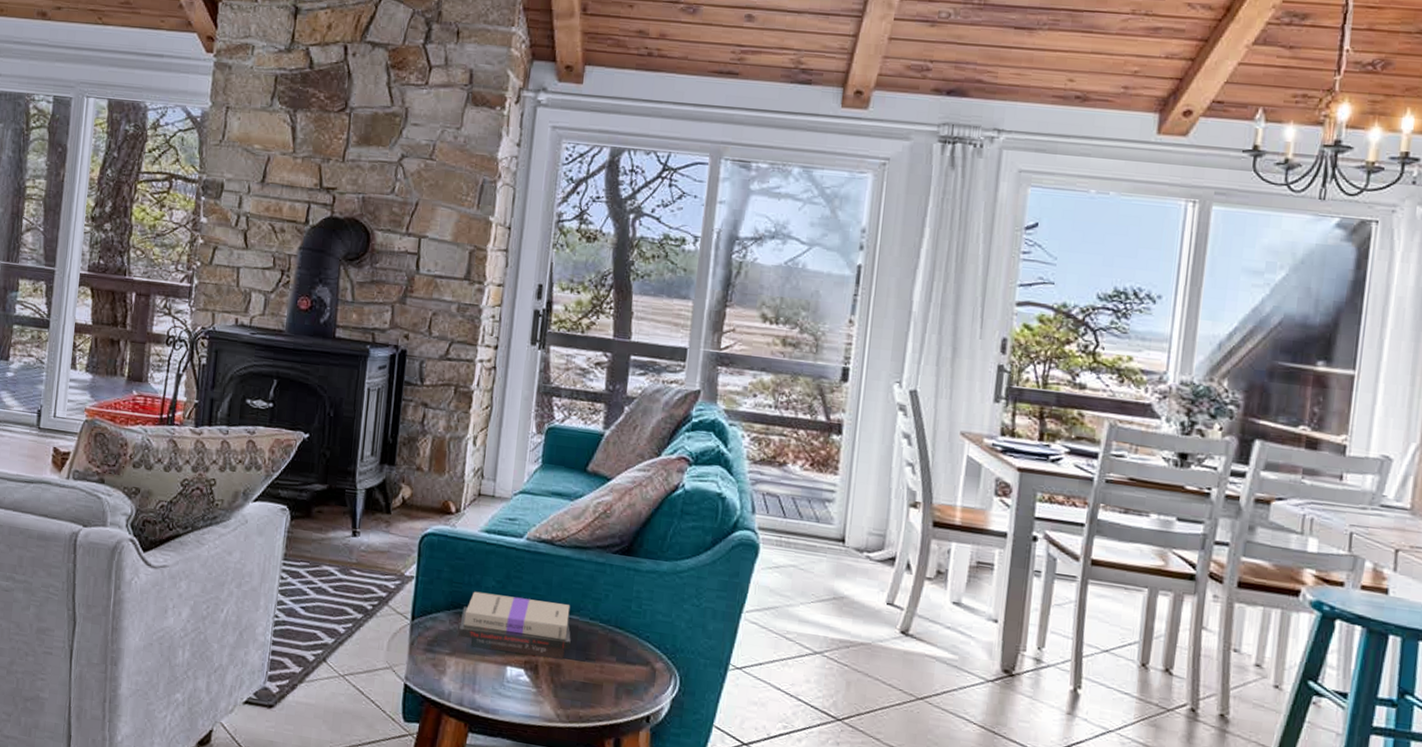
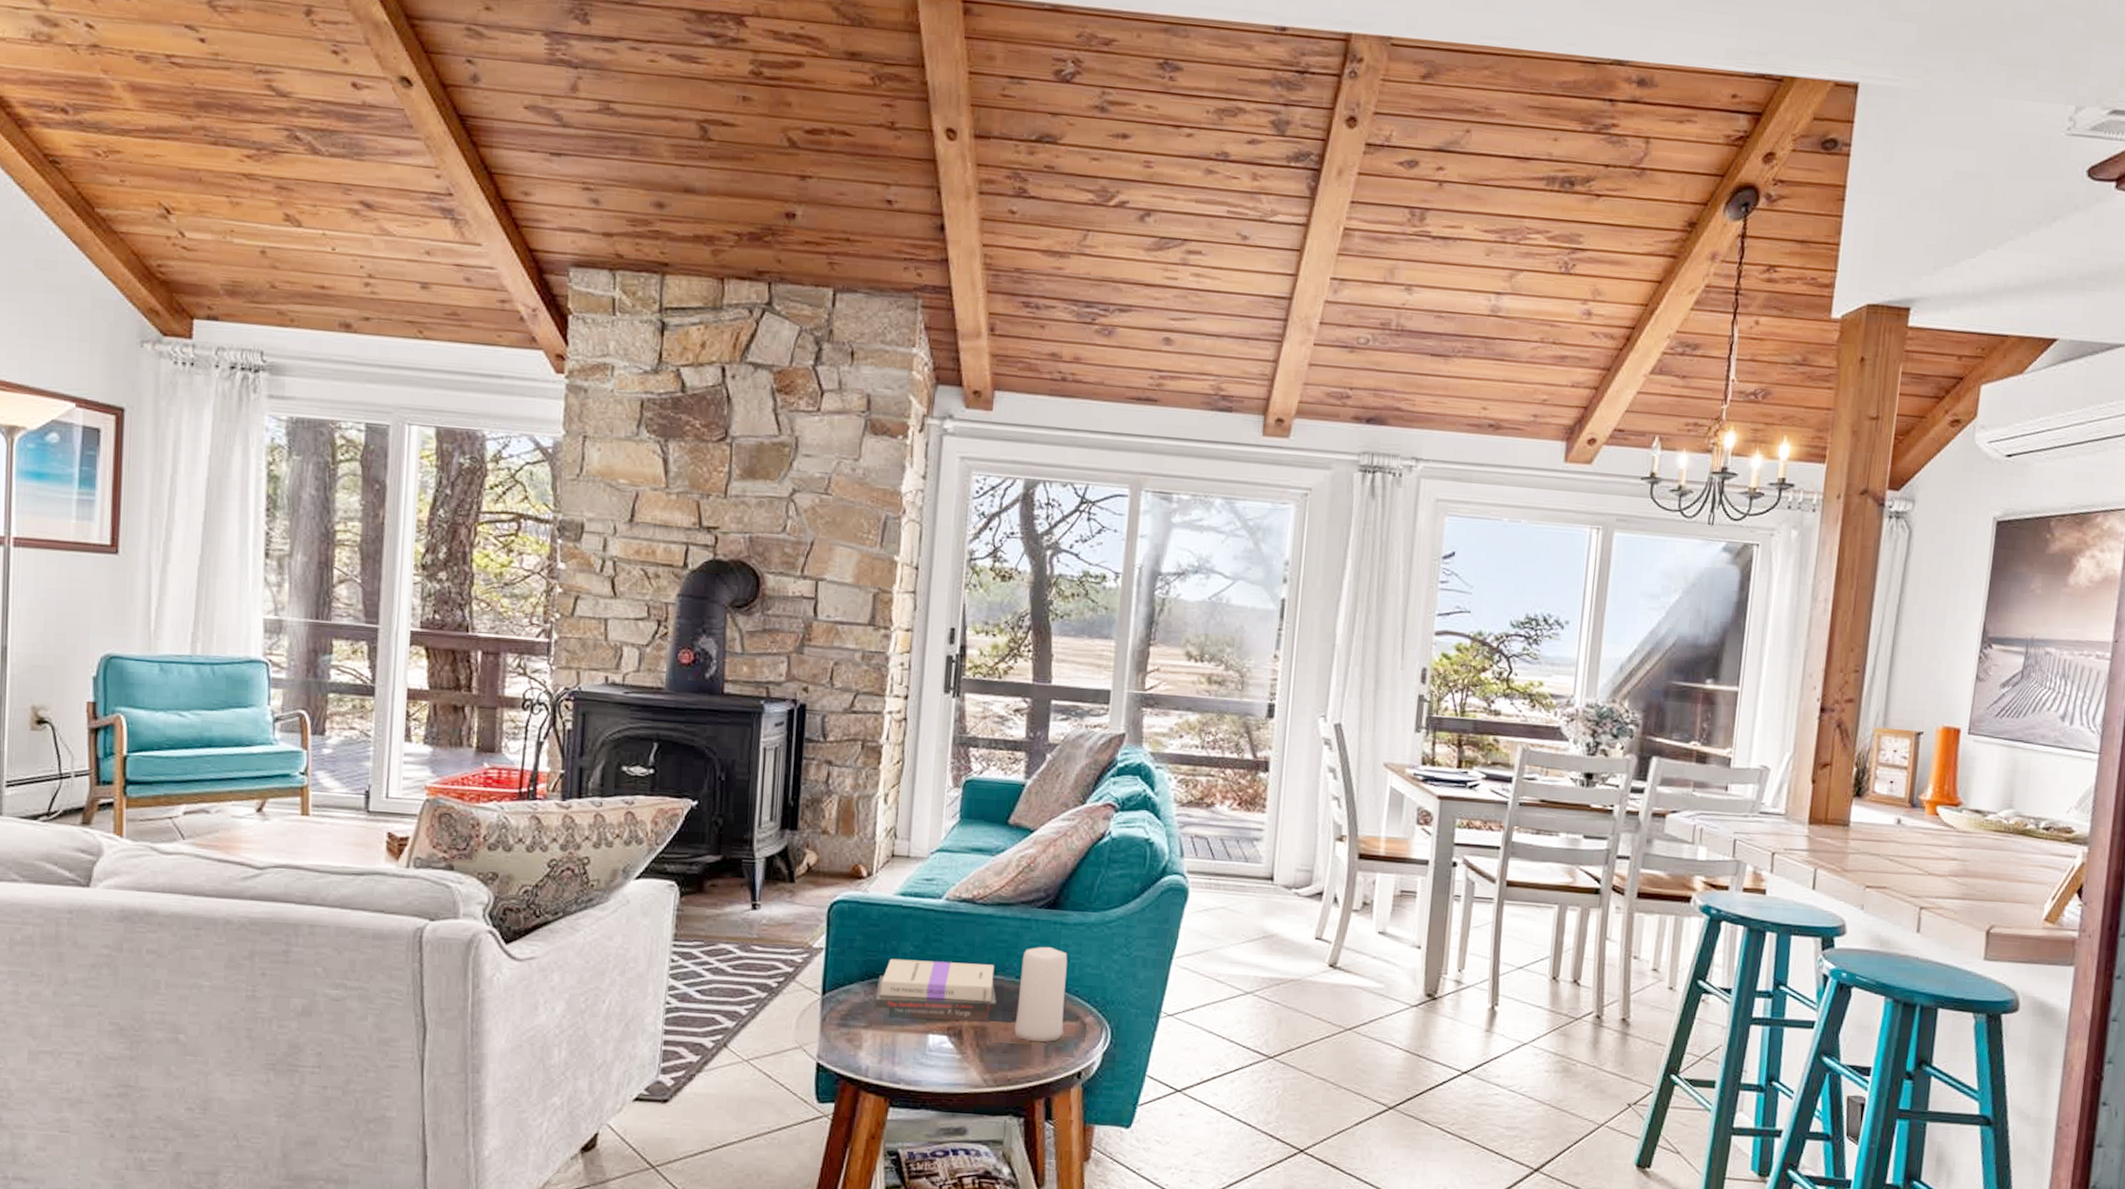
candle: none [587,591,640,684] -> present [1014,946,1068,1042]

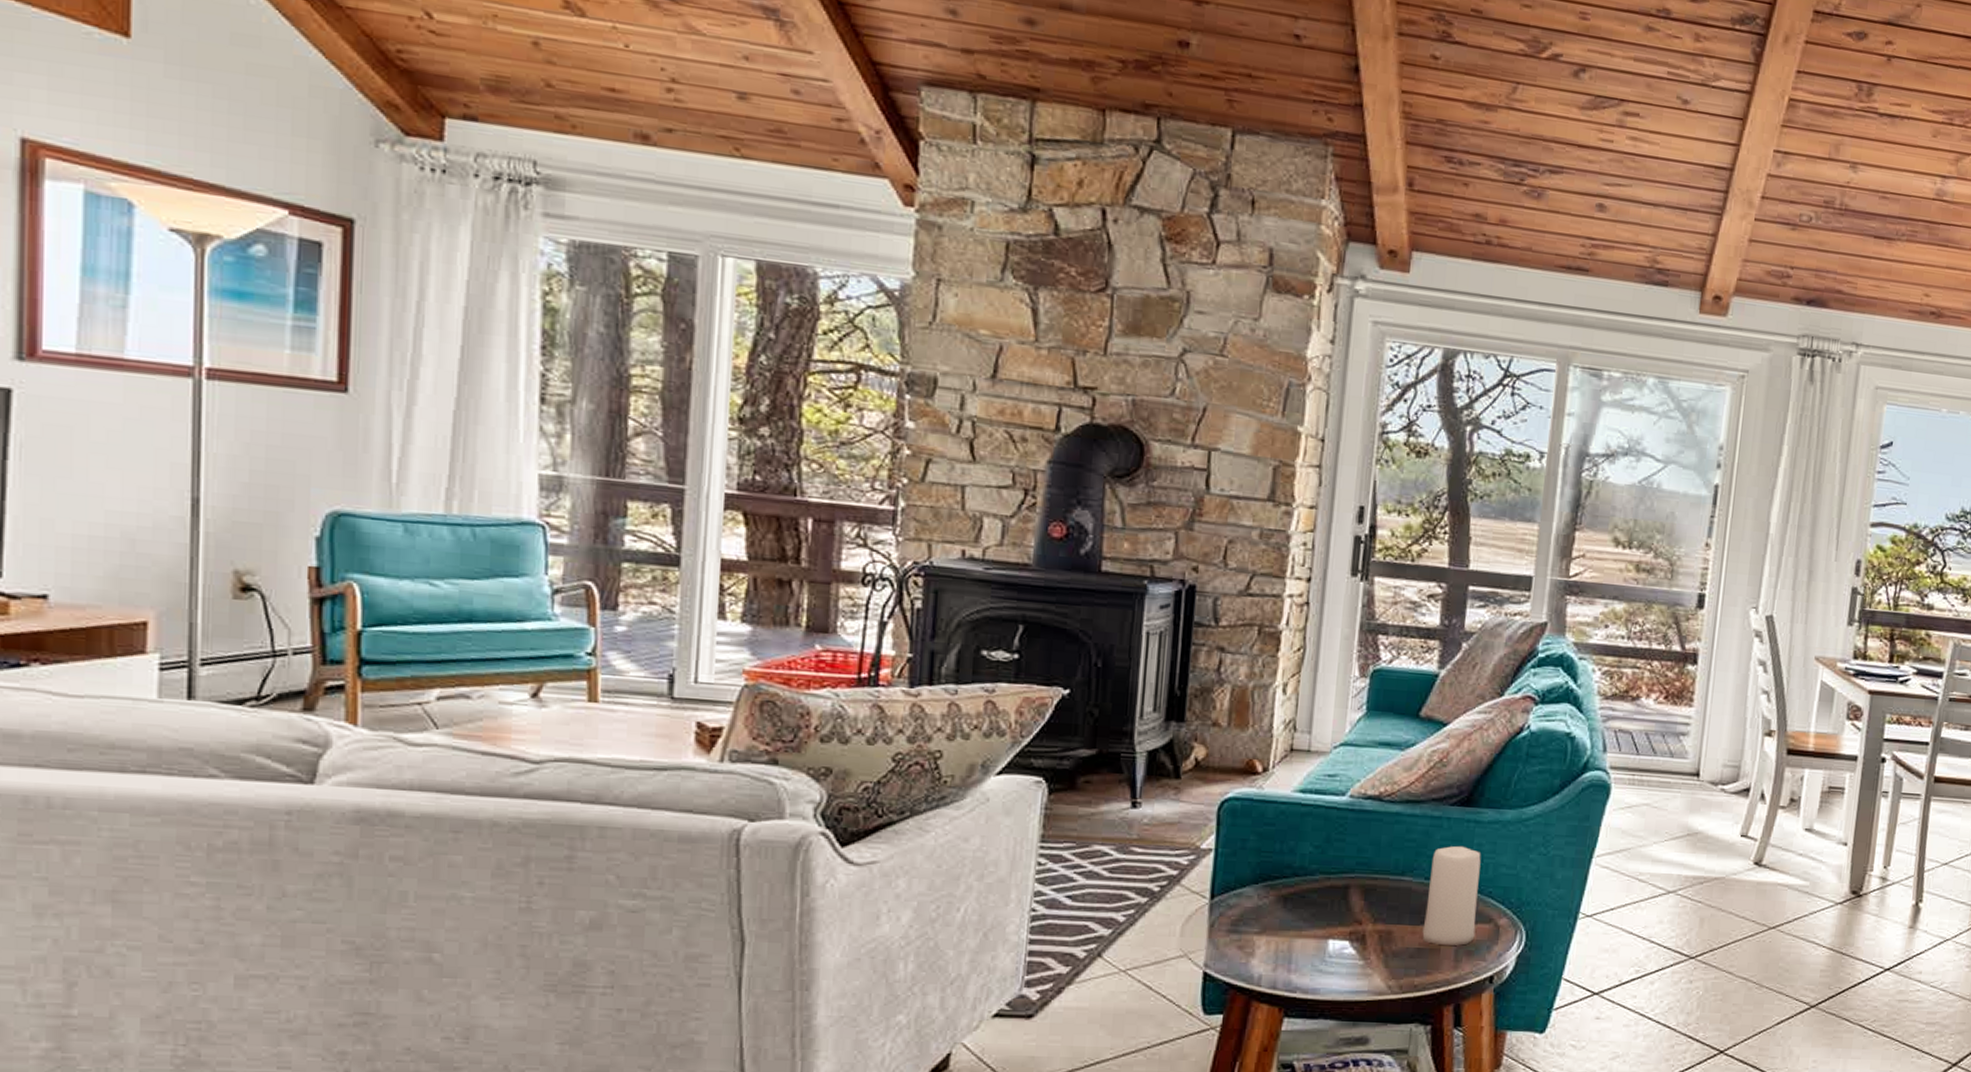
books: present [875,958,996,1022] -> none [1269,859,1403,926]

